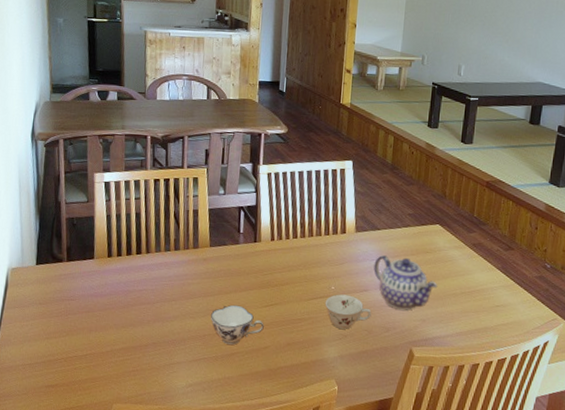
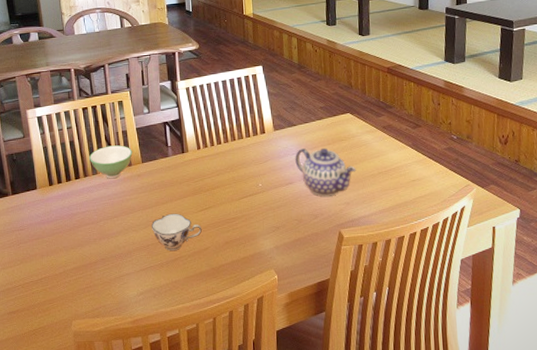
bowl: none [153,223,202,260] -> present [88,145,133,179]
teacup: present [325,294,372,329] -> none [255,189,299,222]

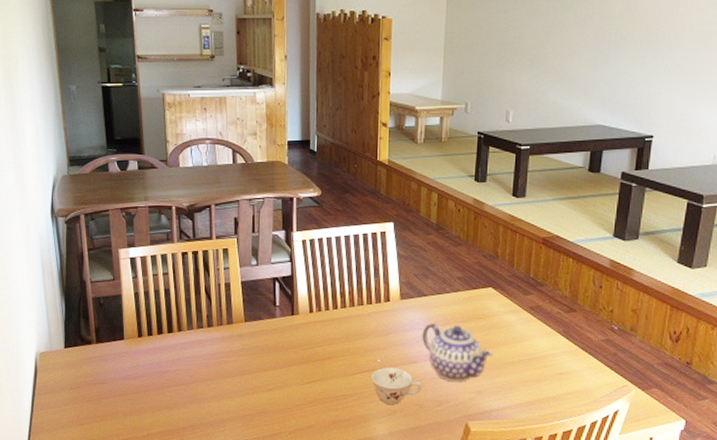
bowl: present [88,145,133,179] -> none [184,298,235,337]
teacup: present [152,213,203,251] -> none [250,382,308,425]
teacup: none [255,189,299,222] -> present [371,367,422,404]

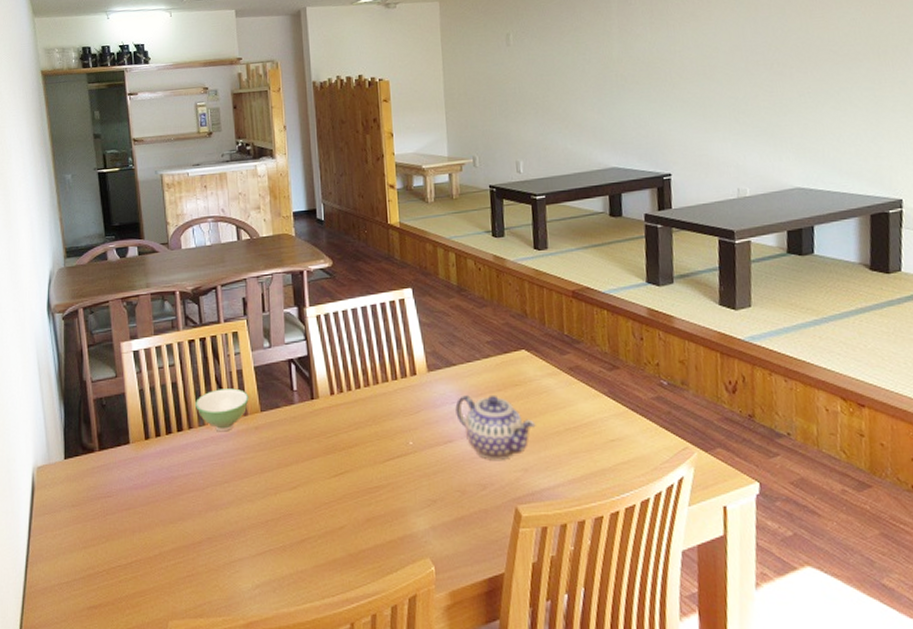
bowl: none [184,298,235,337] -> present [194,388,249,432]
teacup: present [371,367,422,404] -> none [404,449,462,493]

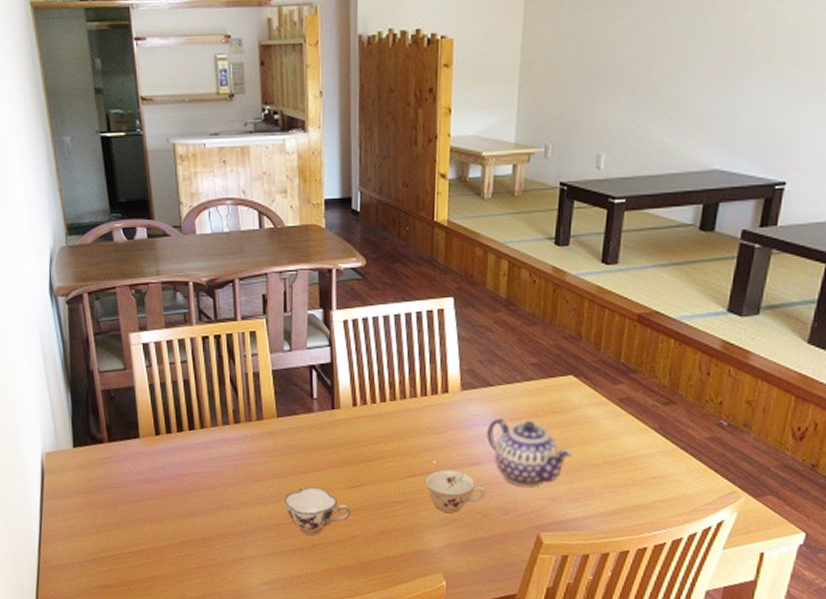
bowl: present [194,388,249,432] -> none [207,390,265,435]
teacup: none [272,478,337,529] -> present [285,487,352,535]
teacup: none [404,449,462,493] -> present [425,469,486,513]

